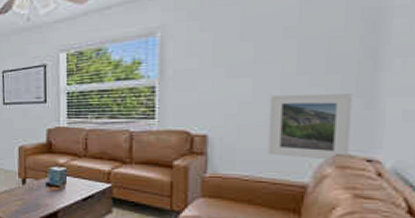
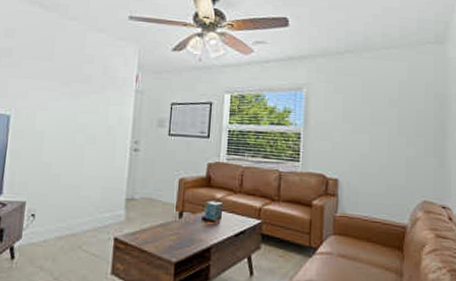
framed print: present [267,93,353,160] -> none [380,150,432,206]

